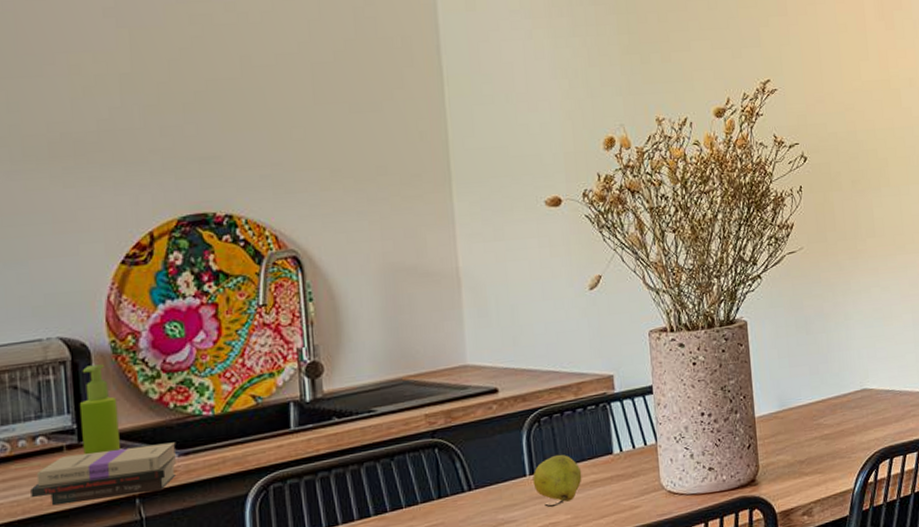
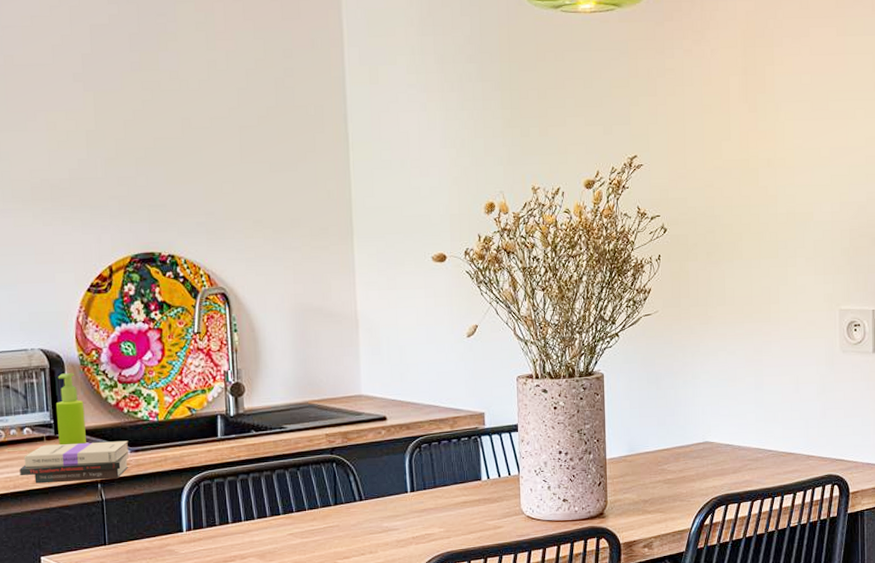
fruit: present [533,454,582,508] -> none [413,476,454,521]

